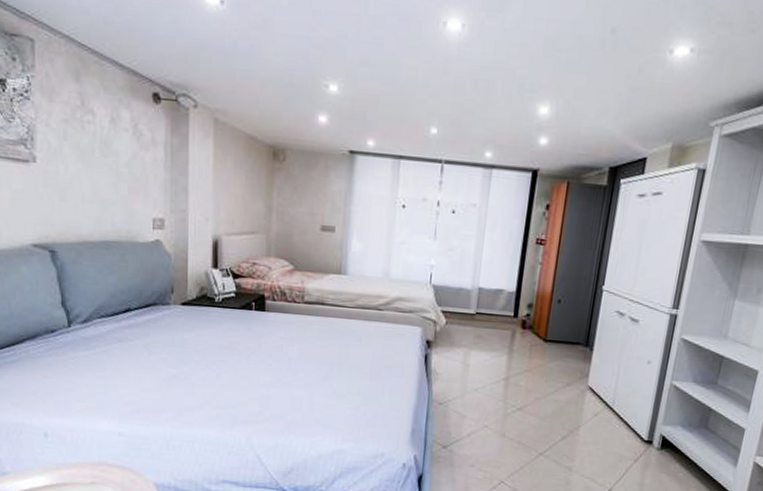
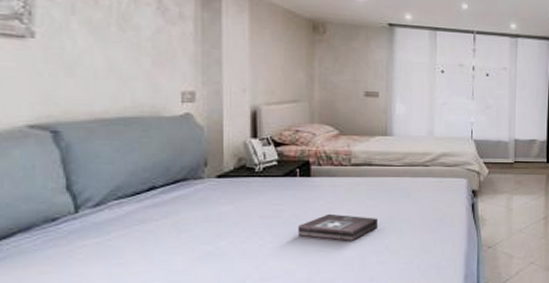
first aid kit: none [251,350,327,380] -> present [297,213,377,241]

